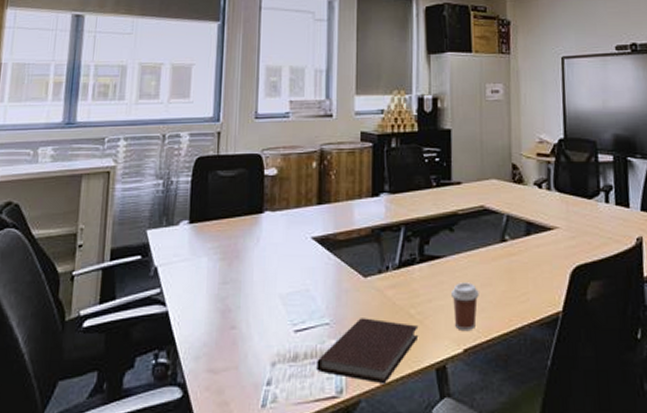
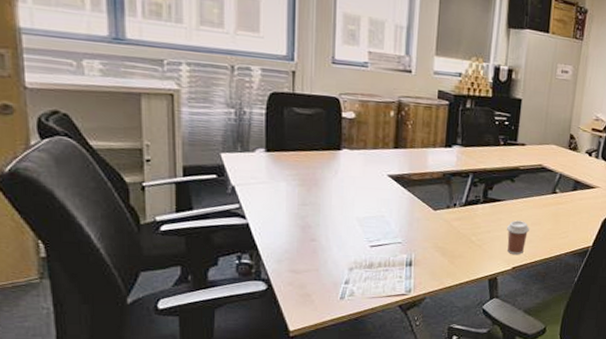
notebook: present [317,318,419,385] -> none [389,240,478,288]

